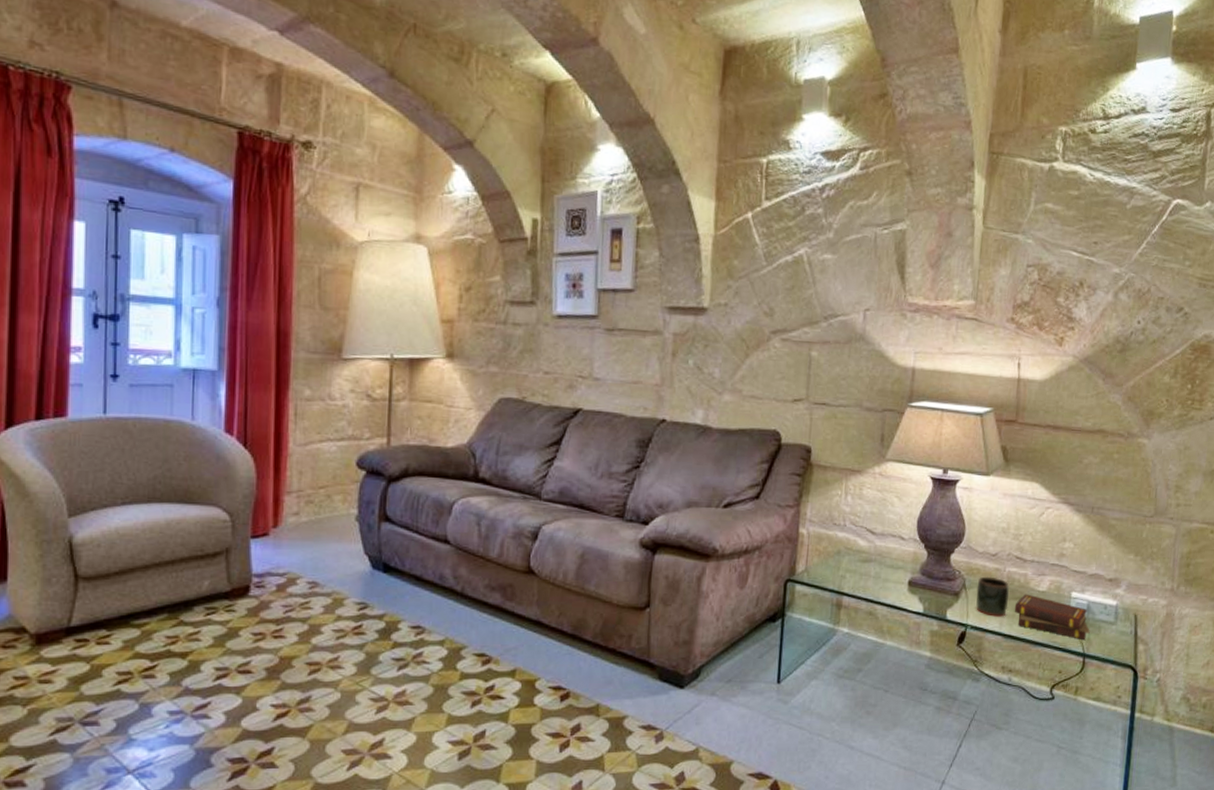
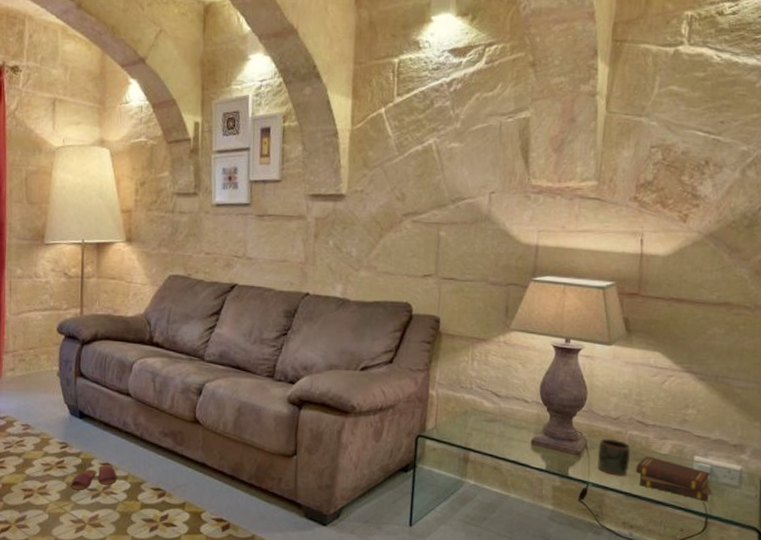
slippers: none [371,628,431,661] -> present [71,465,117,490]

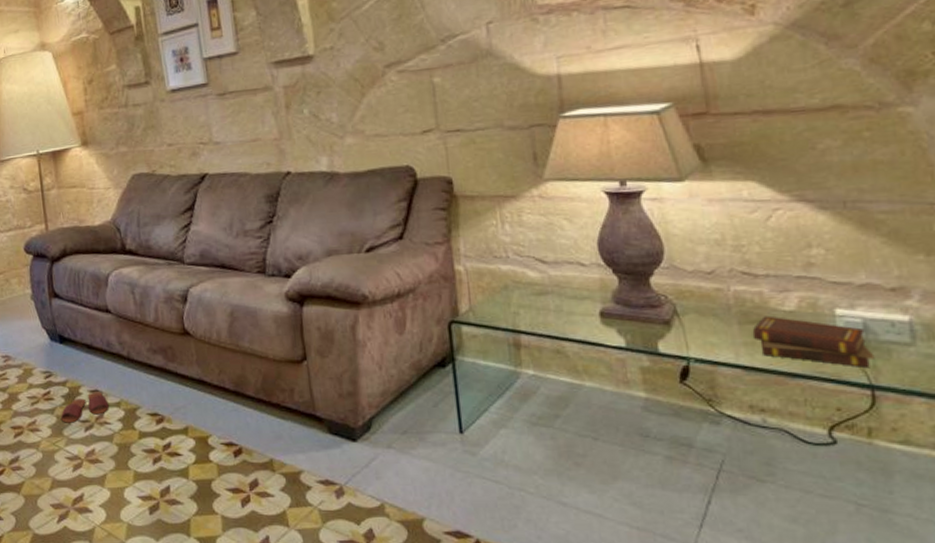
mug: present [597,438,631,476] -> none [692,298,744,346]

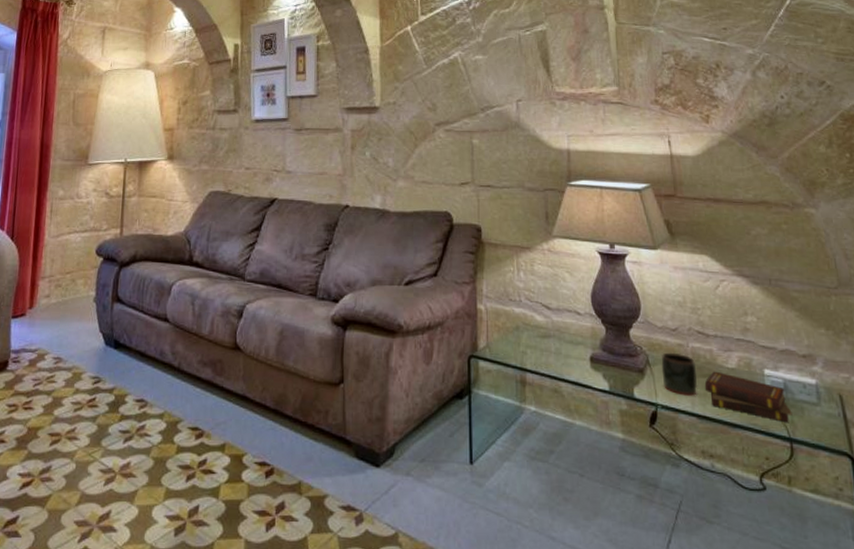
slippers: present [61,392,109,423] -> none [102,401,152,433]
mug: none [692,298,744,346] -> present [661,352,698,396]

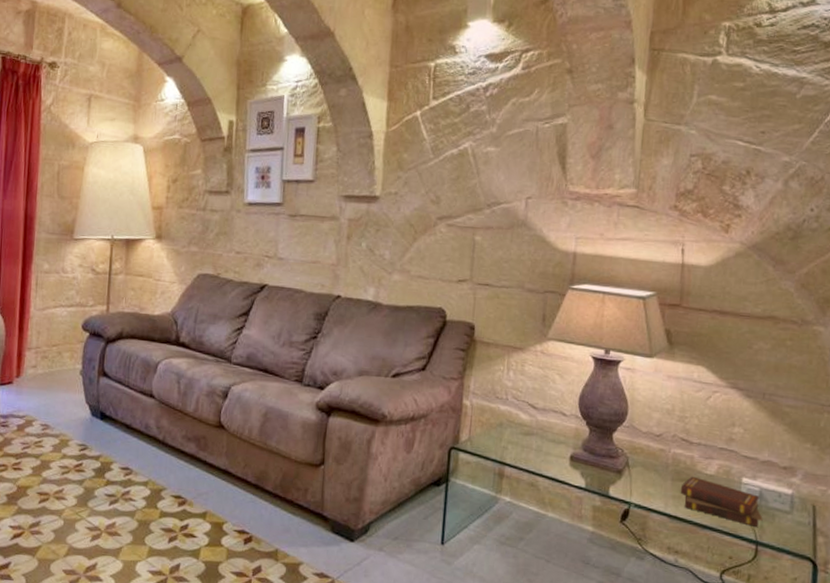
mug: present [661,352,698,396] -> none [639,456,675,497]

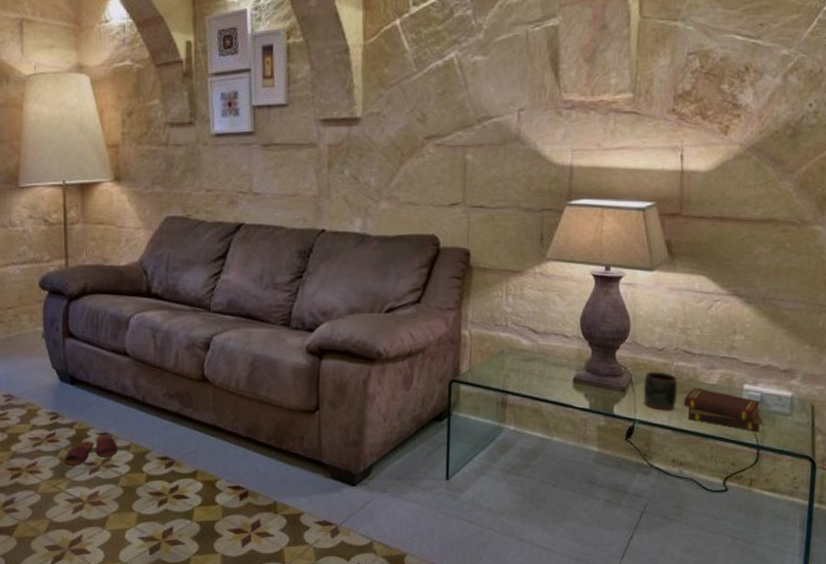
slippers: none [89,469,137,496] -> present [65,435,118,465]
mug: none [639,456,675,497] -> present [643,371,678,411]

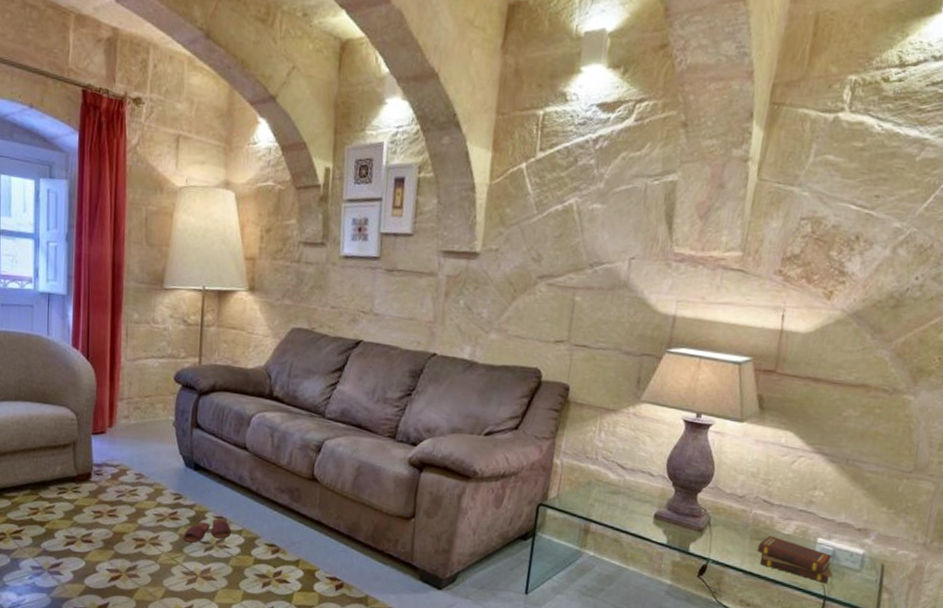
mug: present [643,371,678,411] -> none [719,516,755,555]

